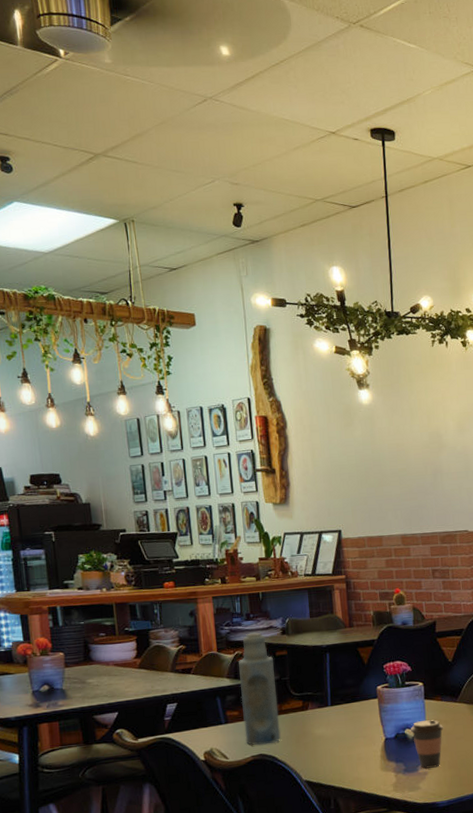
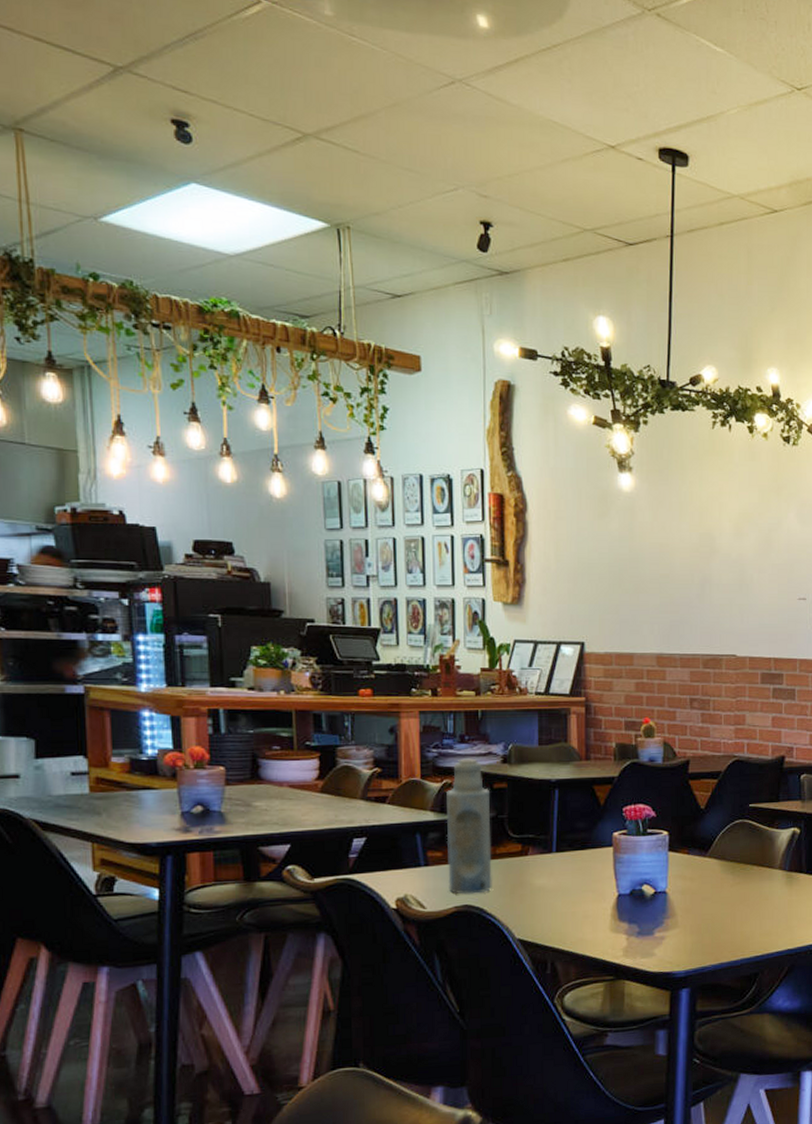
coffee cup: present [410,720,444,769] -> none [648,876,689,932]

